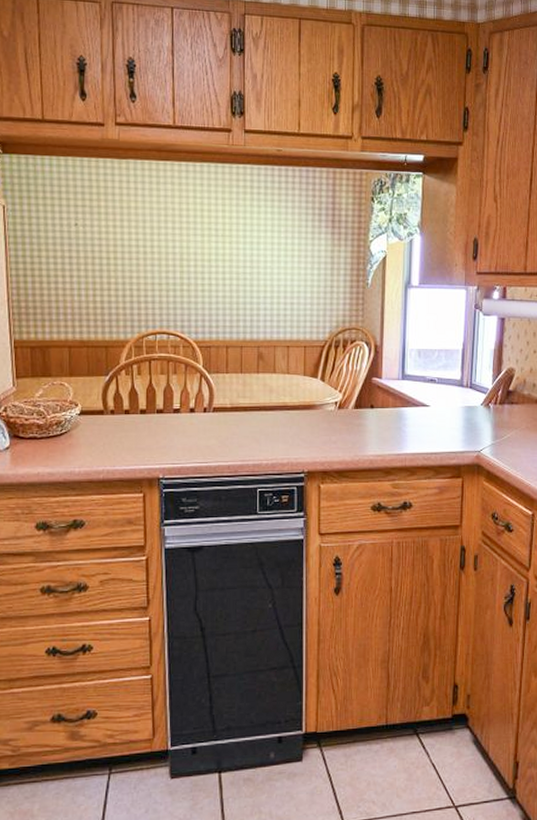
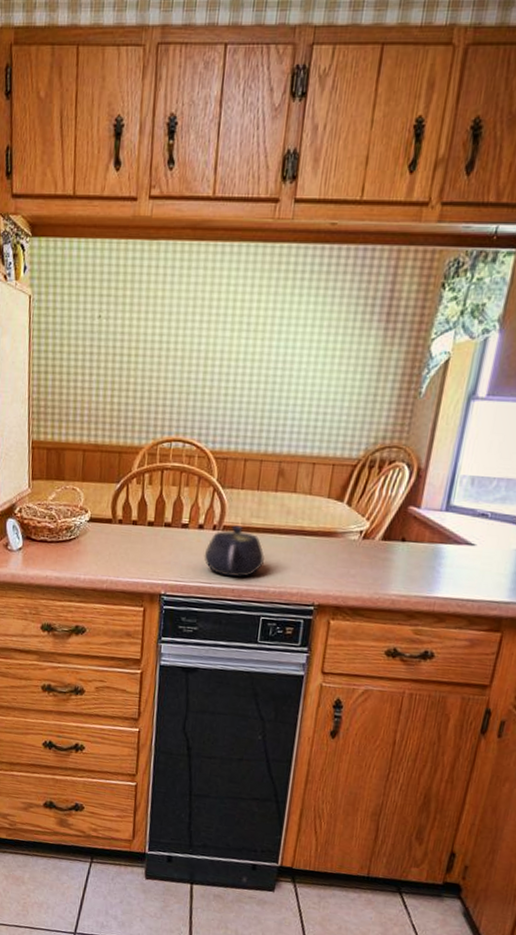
teapot: none [198,406,254,453] -> present [204,525,264,577]

